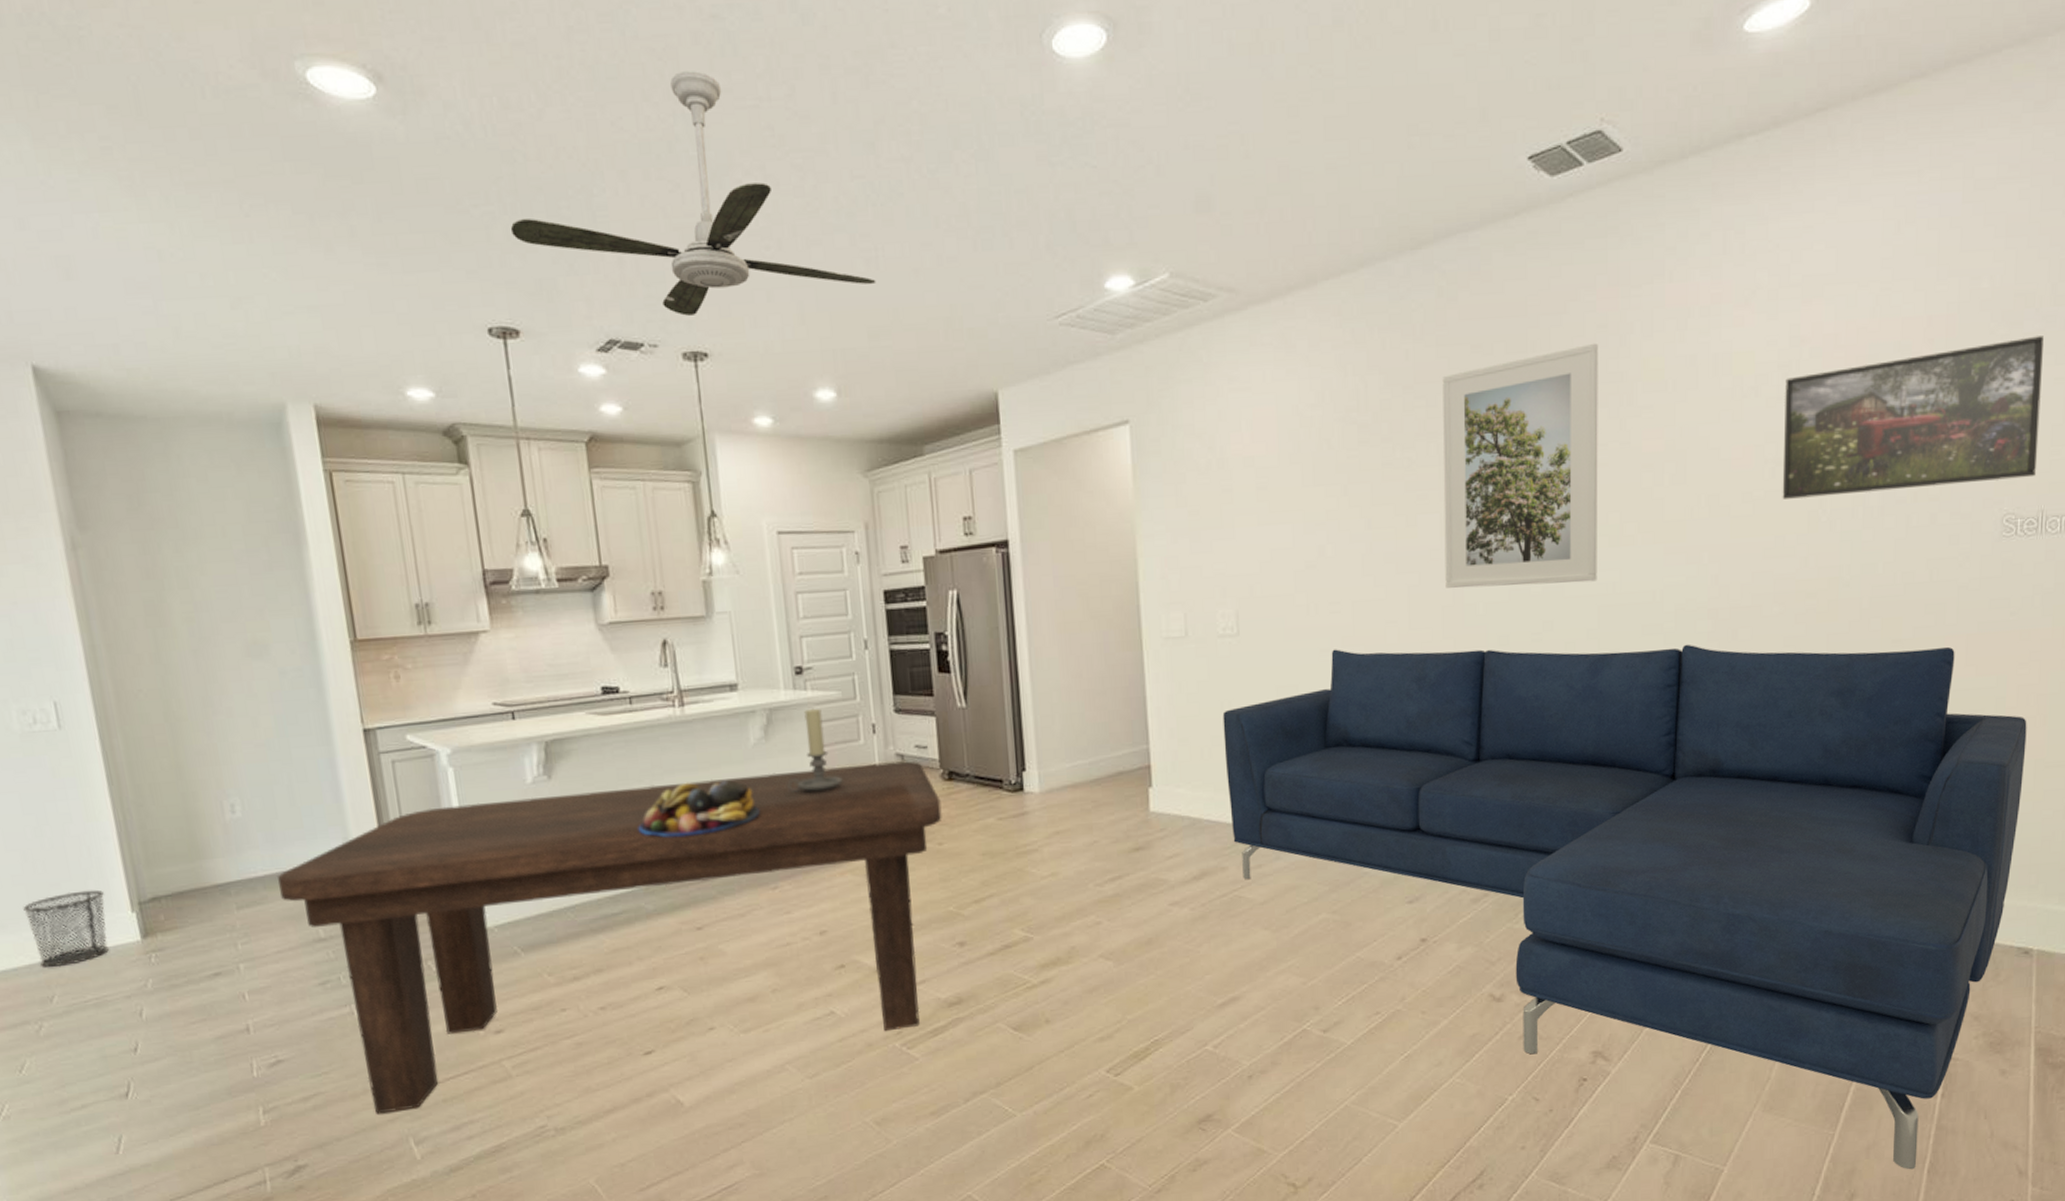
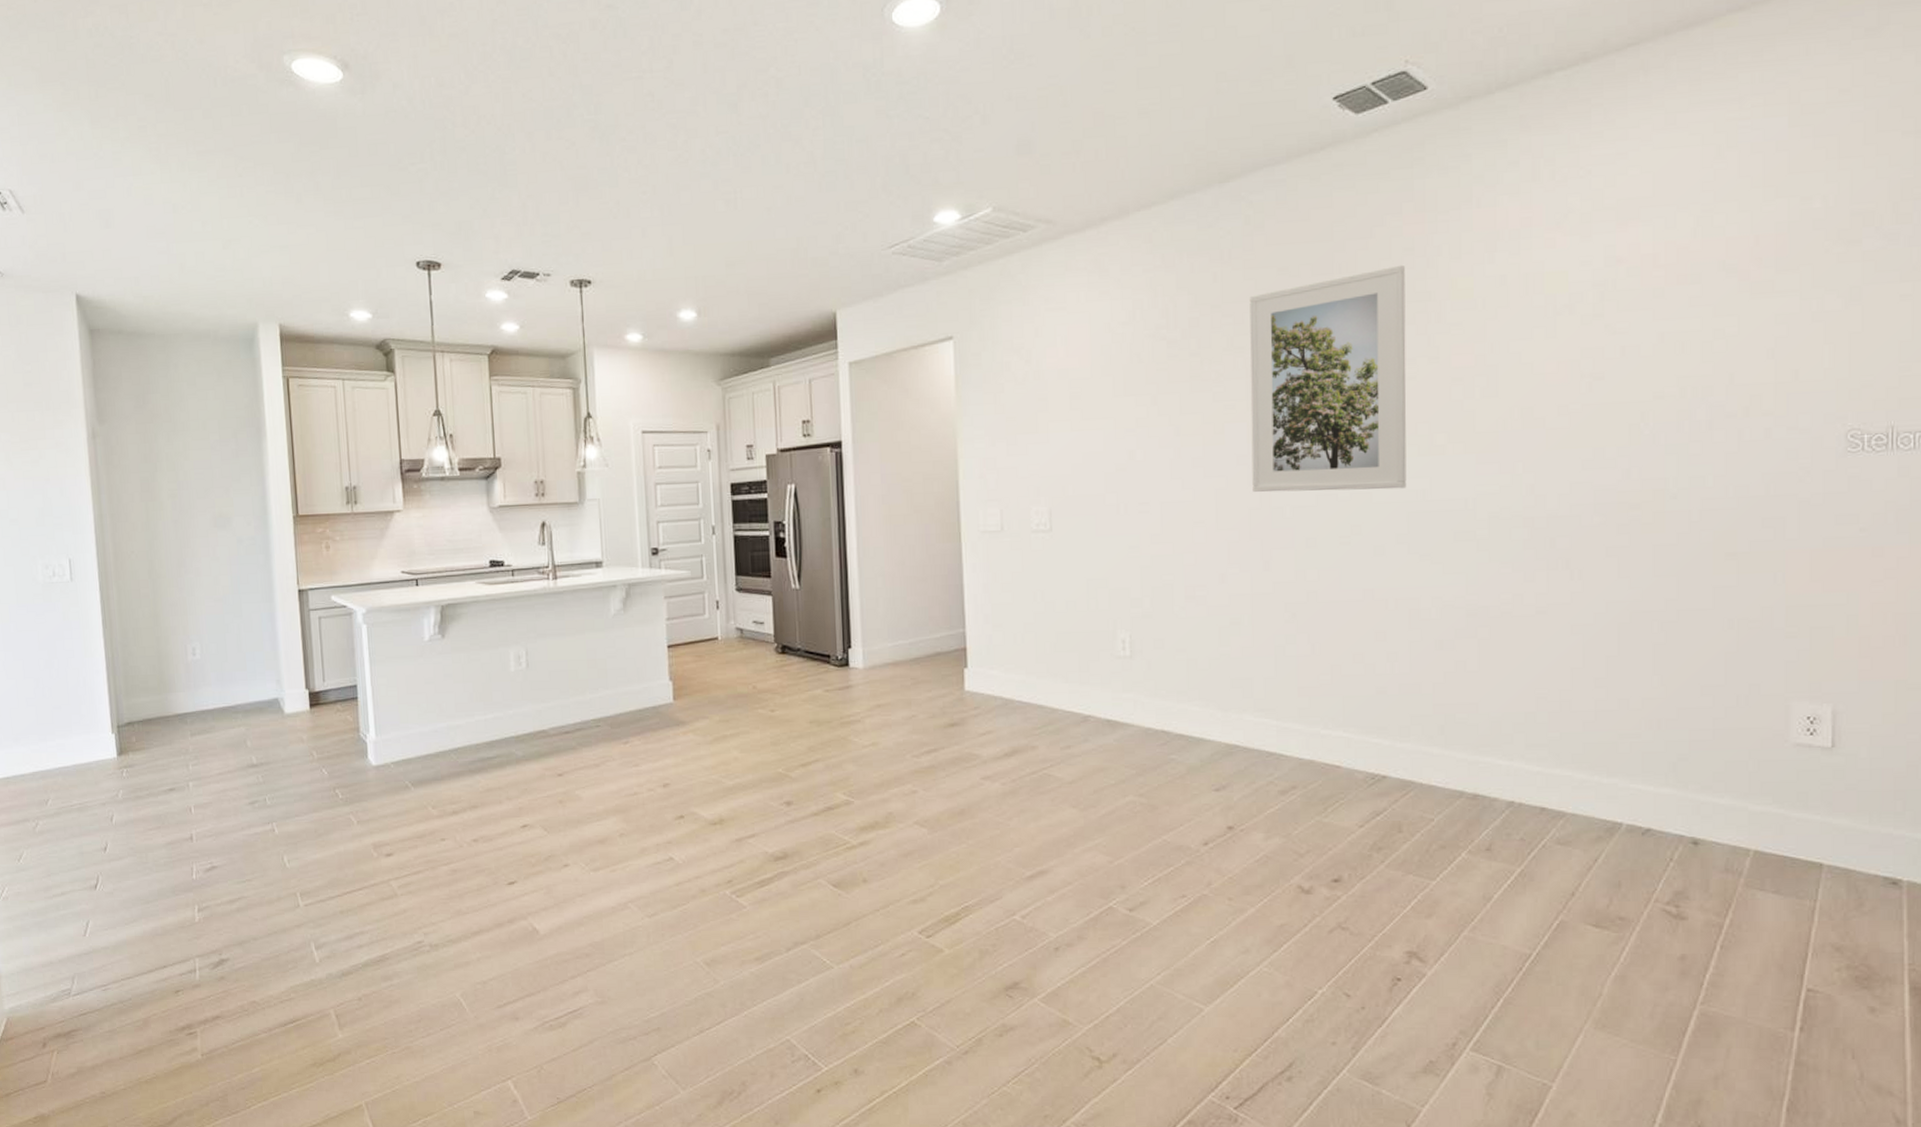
waste bin: present [23,889,110,967] -> none [32,713,93,776]
dining table: present [278,761,942,1114] -> none [224,634,775,919]
ceiling fan: present [510,71,876,316] -> none [438,51,734,250]
fruit bowl: present [638,780,760,837] -> none [513,645,616,693]
candle holder: present [787,708,843,792] -> none [640,585,689,659]
sofa: present [1222,644,2027,1170] -> none [1035,546,1885,1106]
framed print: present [1782,336,2044,499] -> none [1600,253,1886,413]

